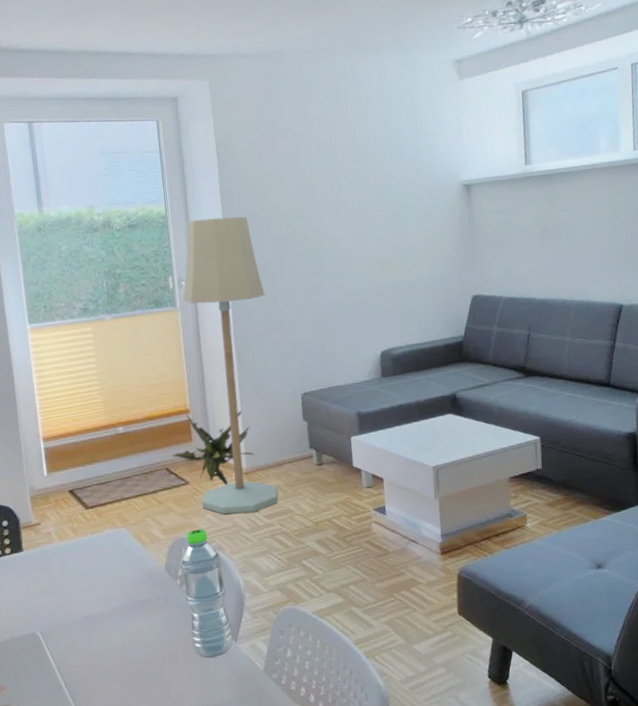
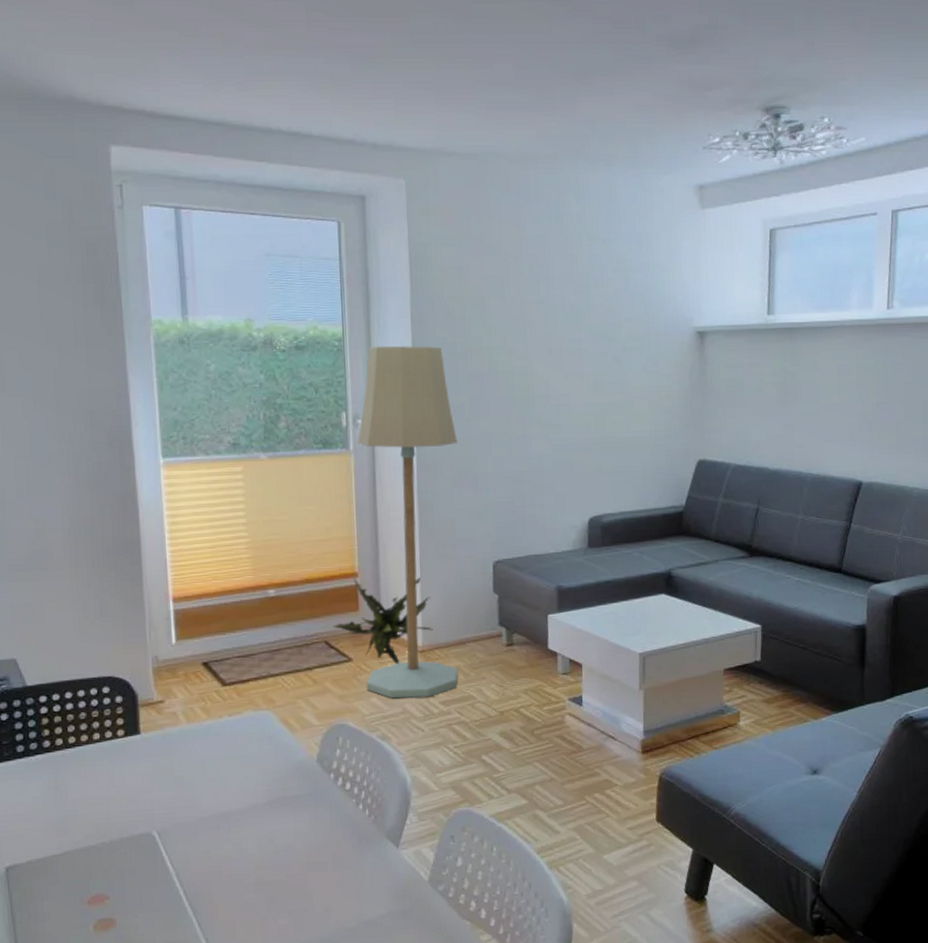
water bottle: present [180,529,233,658] -> none [336,715,394,866]

